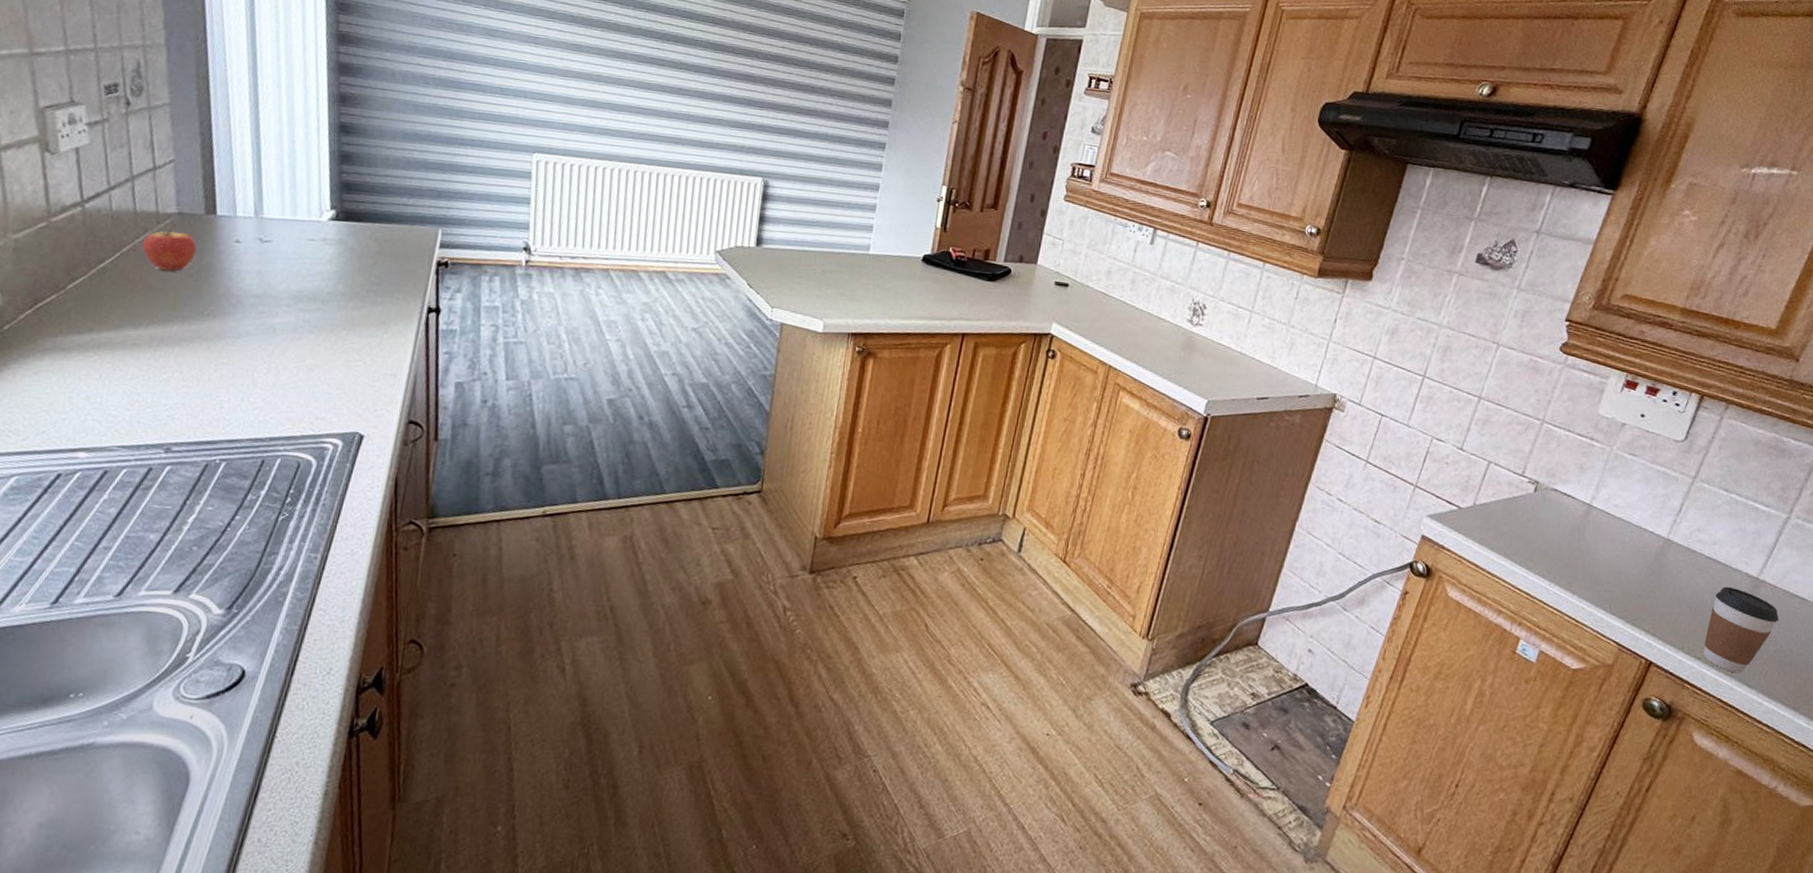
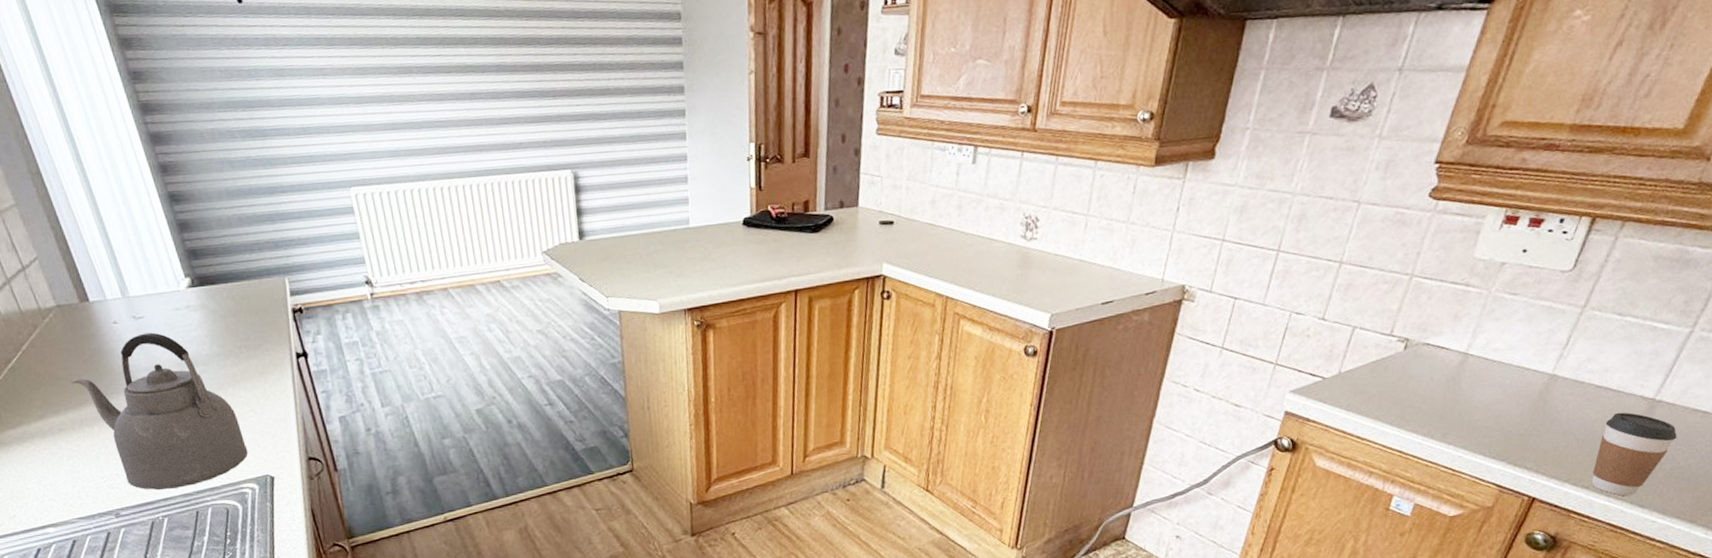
fruit: present [142,224,197,272] -> none [36,317,84,361]
kettle: none [165,258,343,431] -> present [71,332,248,491]

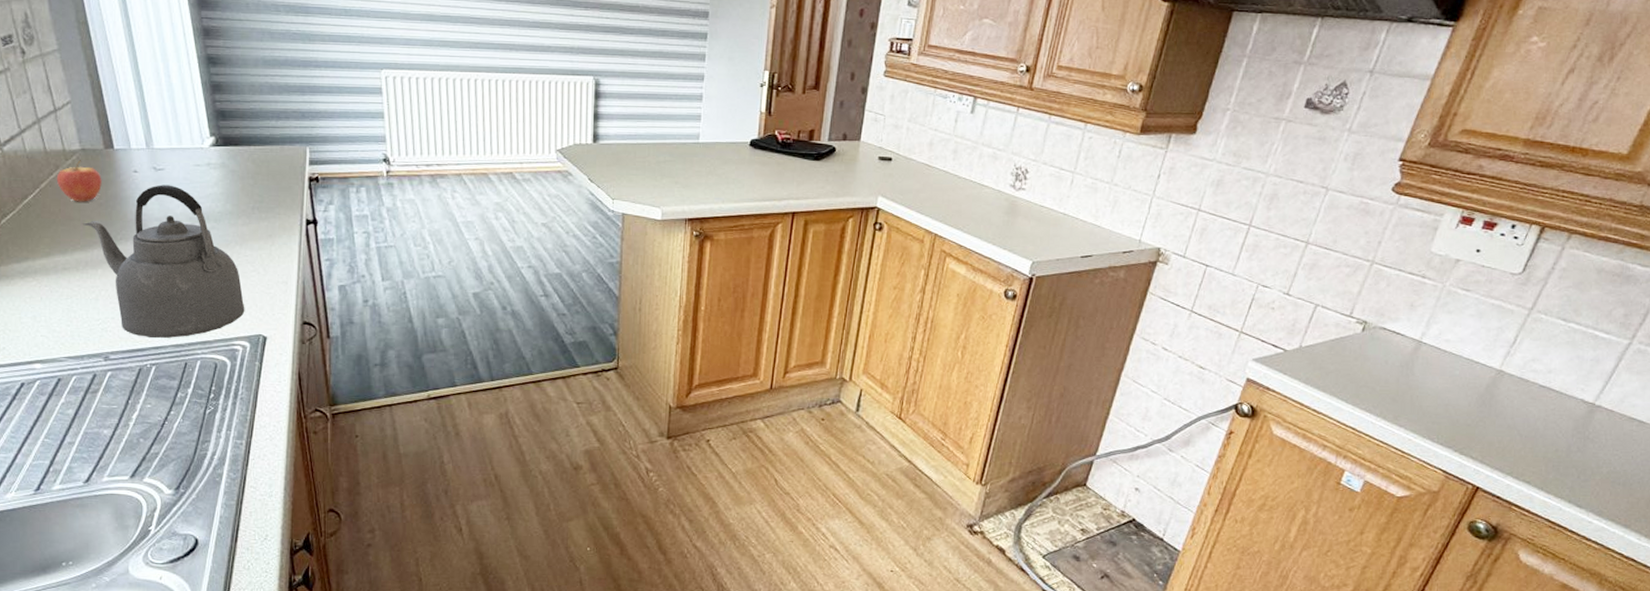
fruit: none [36,317,84,361] -> present [56,160,102,202]
coffee cup: present [1591,412,1677,496] -> none [1532,413,1614,495]

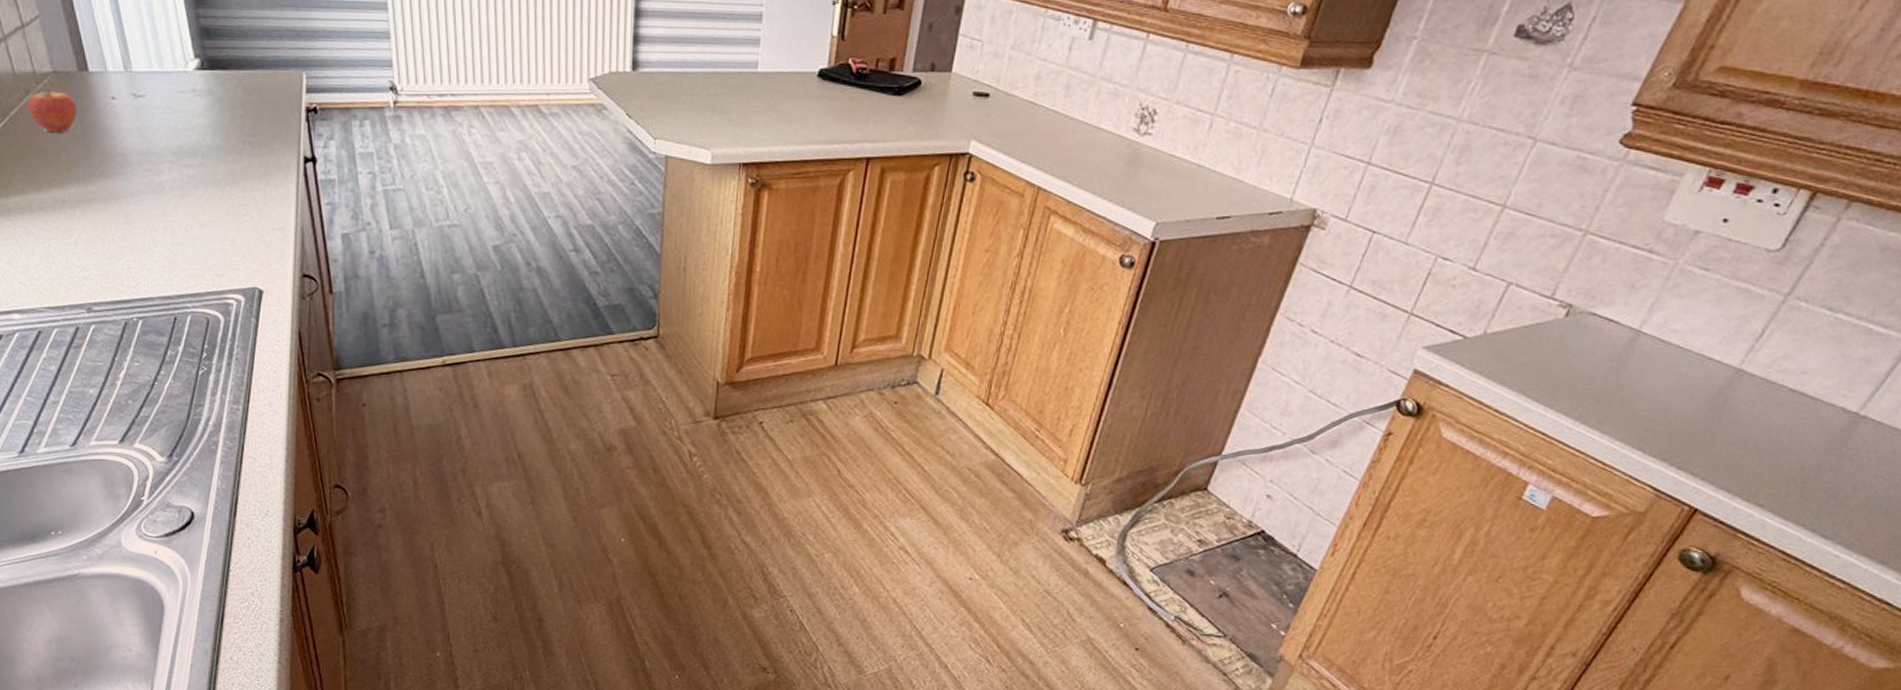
kettle: present [83,184,245,339] -> none [58,113,238,289]

